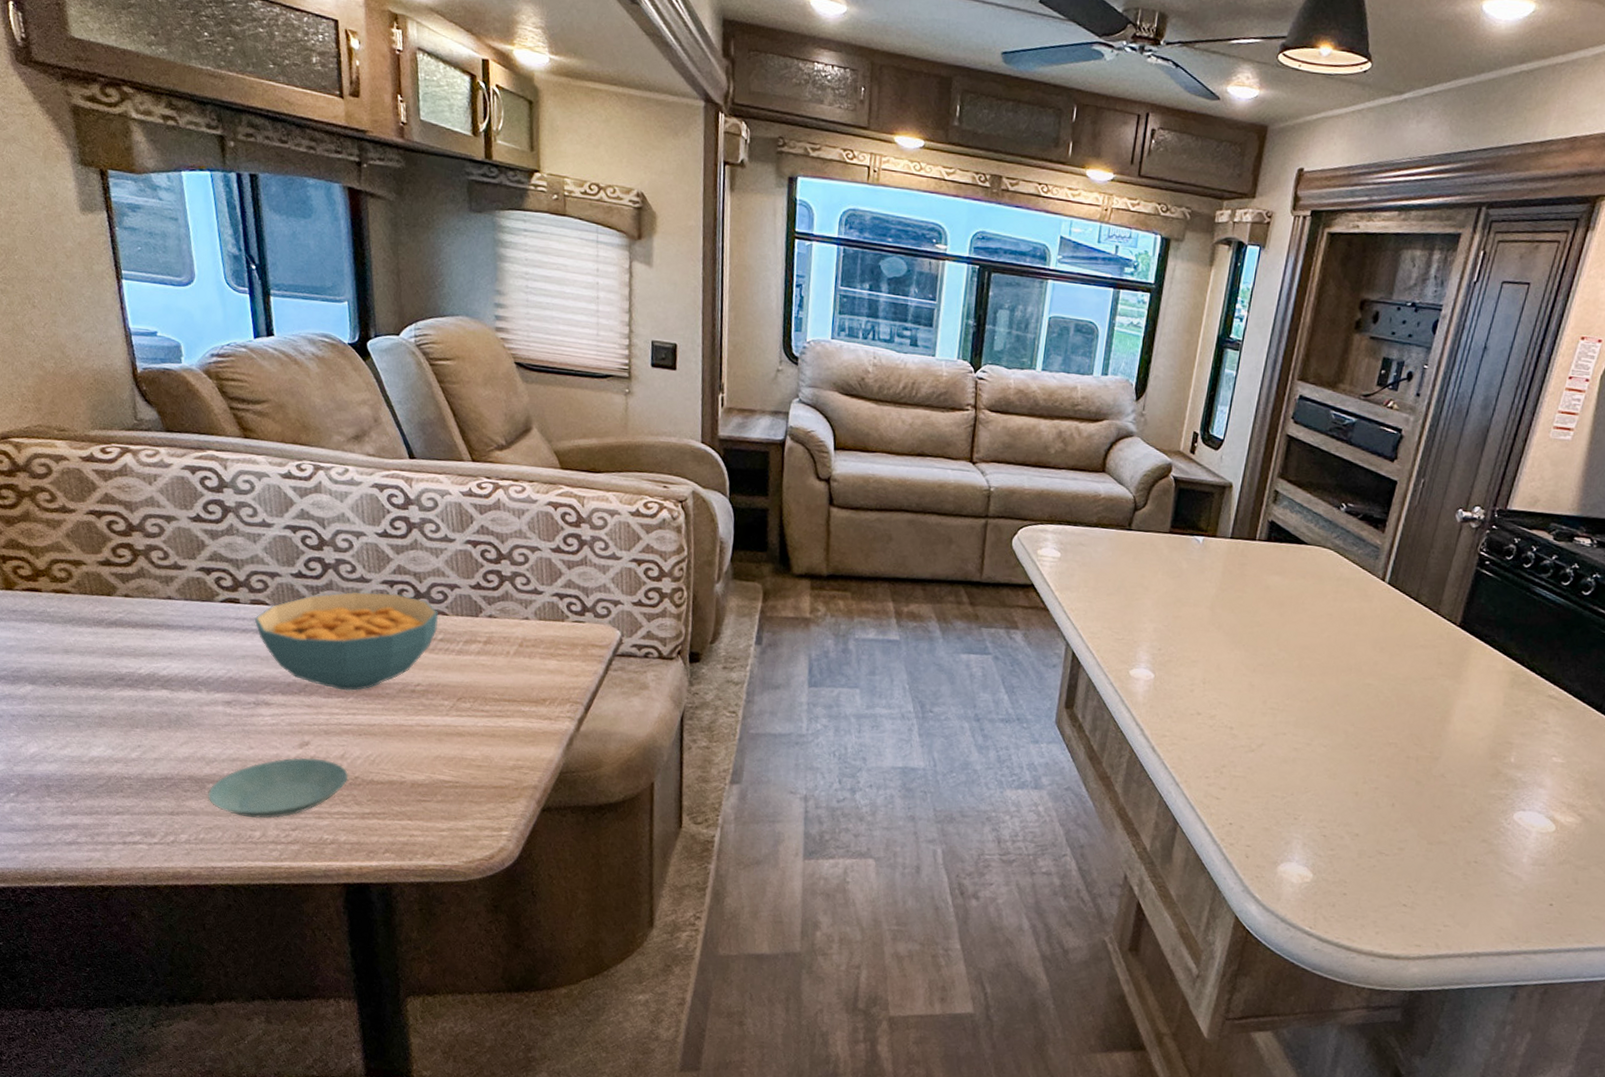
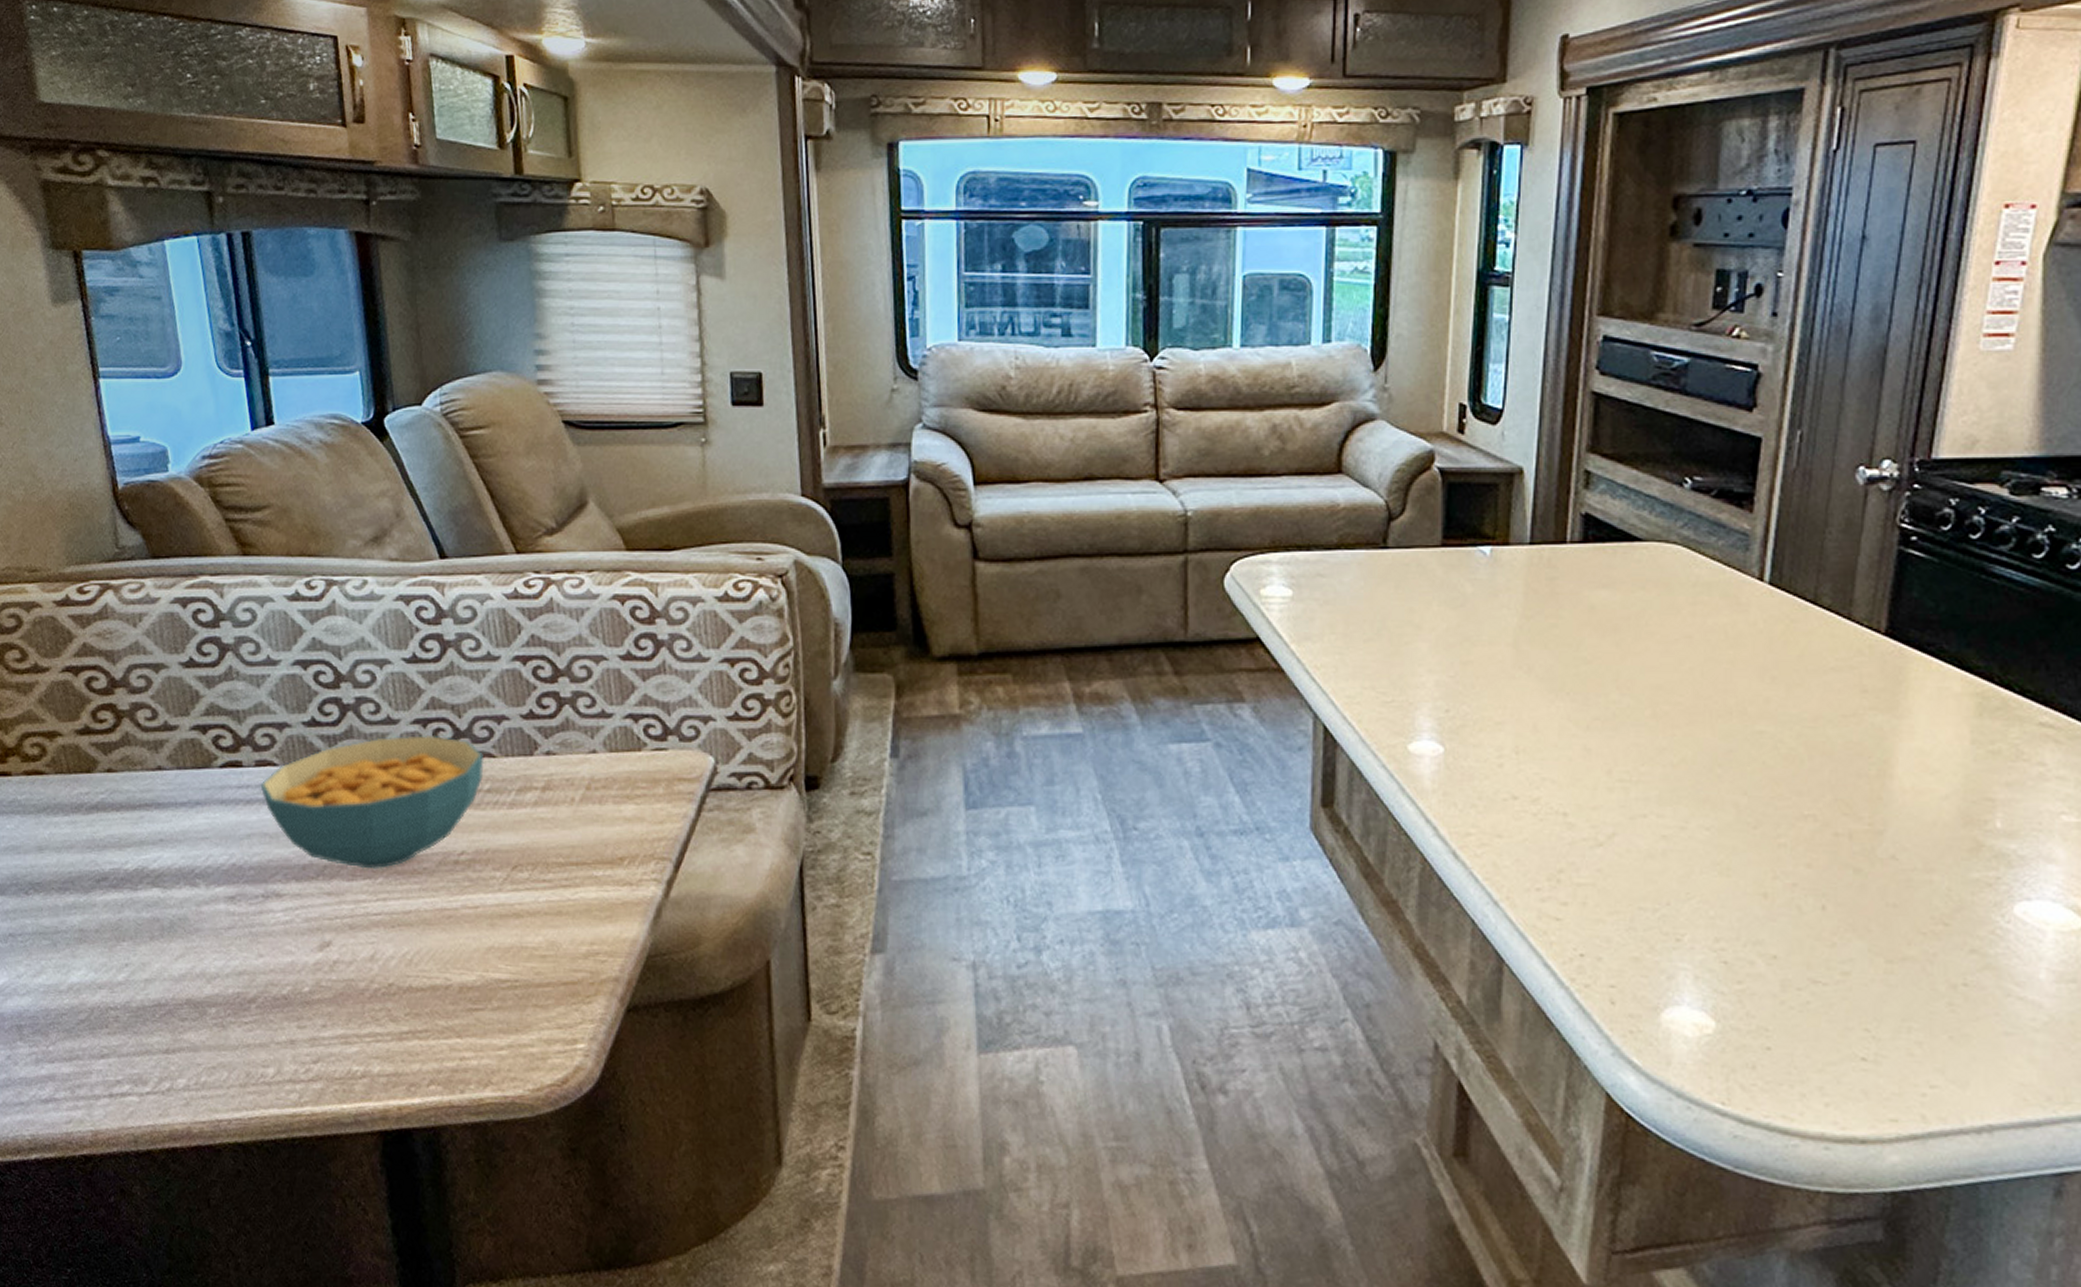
saucer: present [207,757,349,819] -> none [209,962,381,1051]

